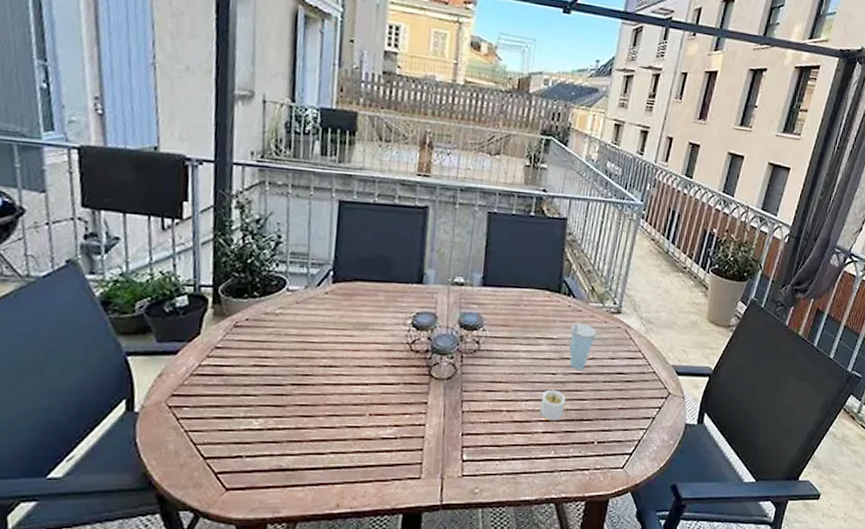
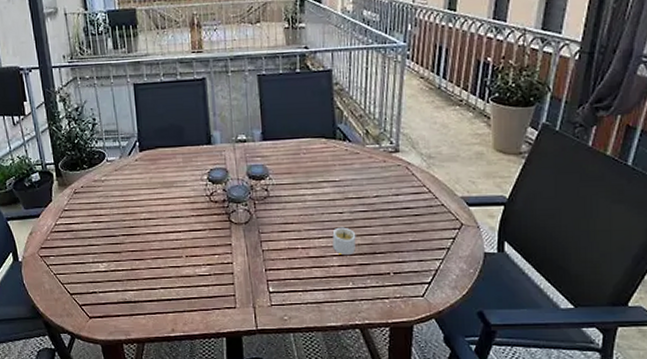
cup: present [569,323,597,370] -> none [351,165,377,208]

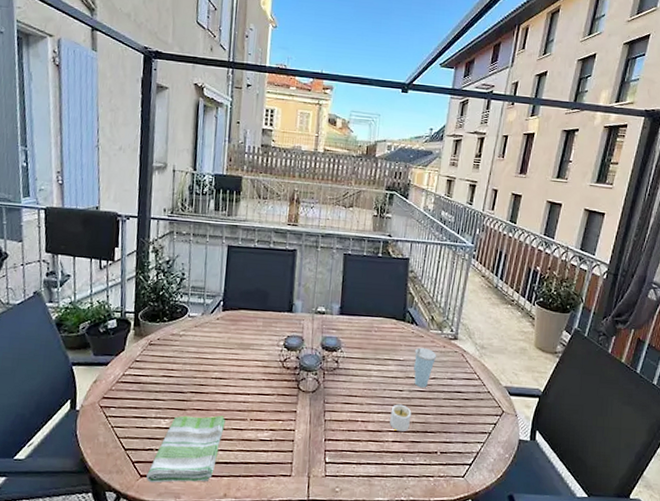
dish towel: none [95,255,162,323] -> present [146,415,225,483]
cup: none [351,165,377,208] -> present [414,347,437,388]

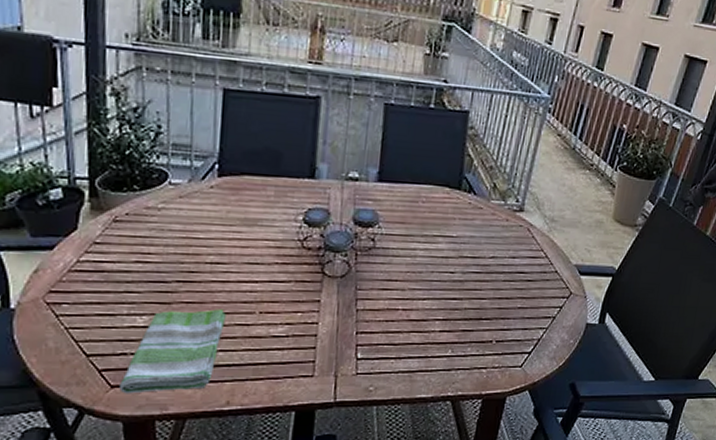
candle: present [390,404,412,431] -> none [437,288,464,319]
cup: present [414,347,437,388] -> none [468,221,498,269]

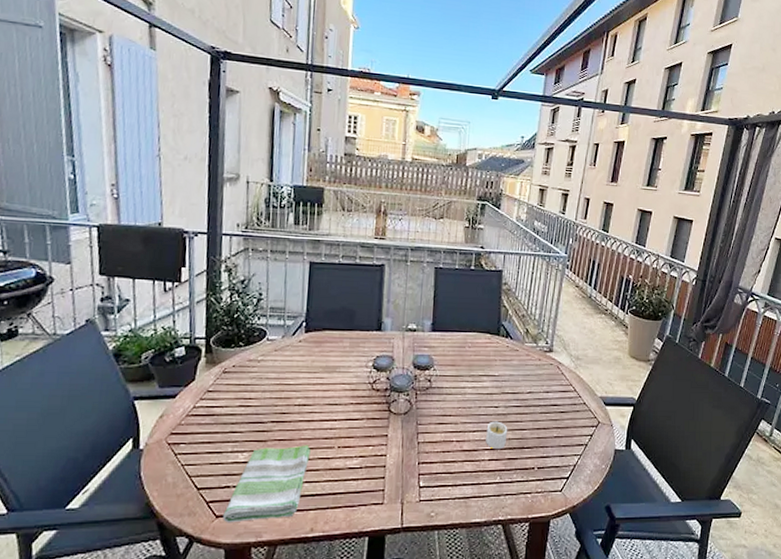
candle: none [437,288,464,319] -> present [486,421,508,449]

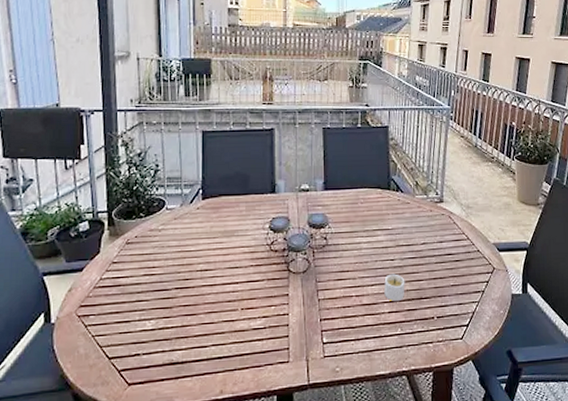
dish towel: present [223,445,311,523] -> none [135,309,215,390]

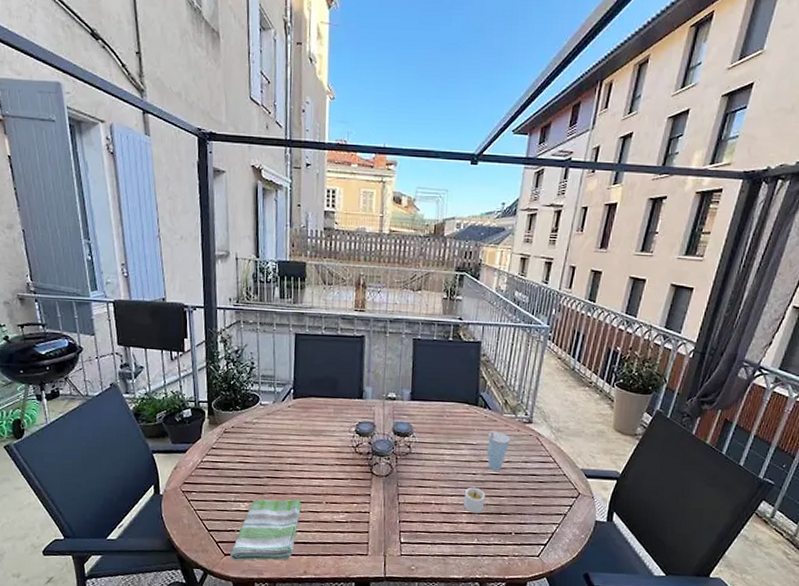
dish towel: none [135,309,215,390] -> present [230,499,302,561]
cup: none [403,214,425,255] -> present [487,431,511,471]

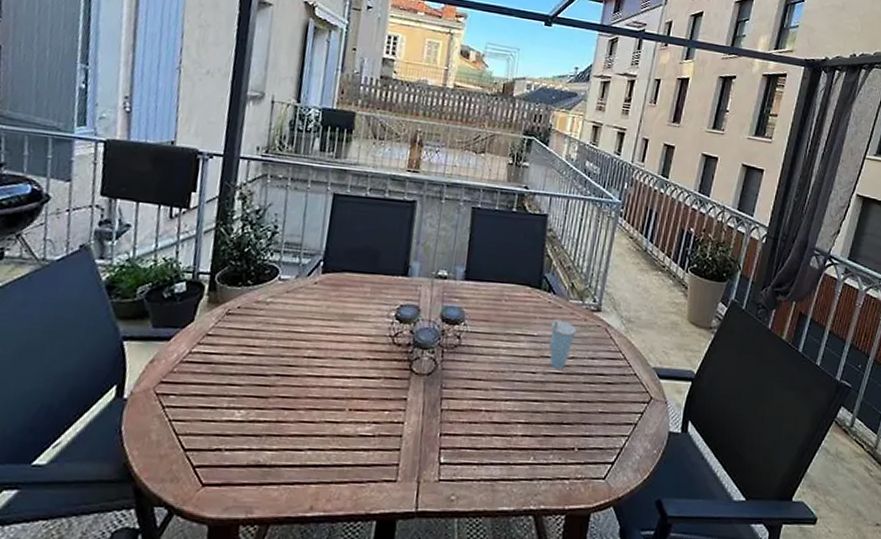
dish towel: present [230,499,302,561] -> none [210,404,318,494]
candle: present [463,487,486,513] -> none [519,389,546,423]

